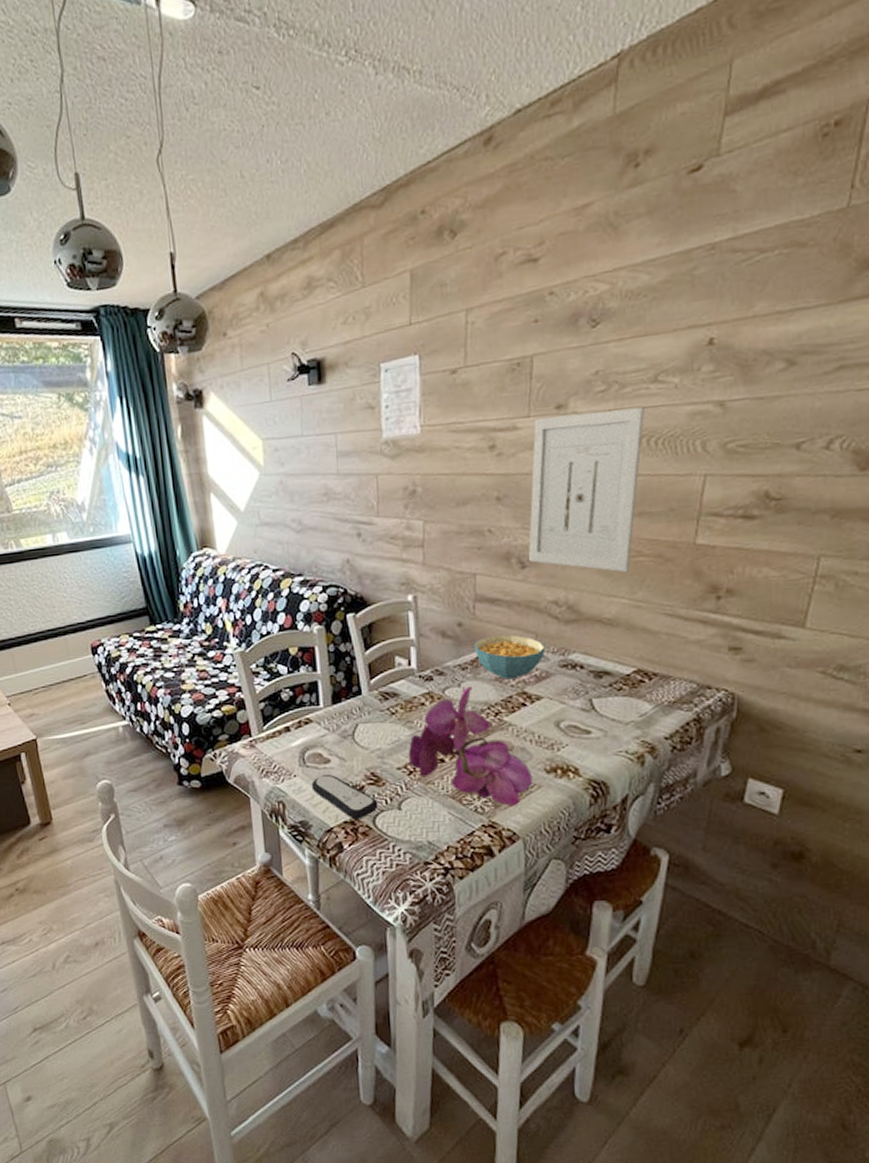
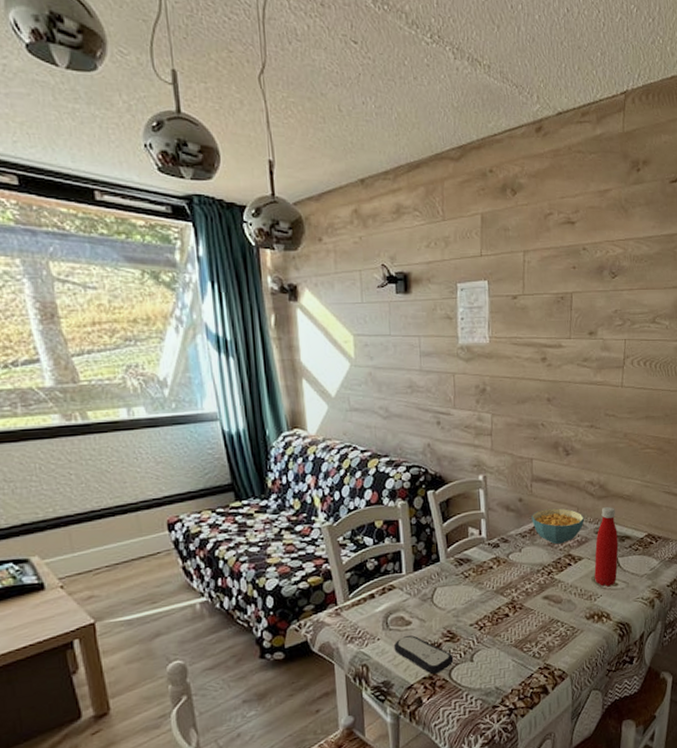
flower: present [408,687,533,806] -> none [479,551,577,650]
wall art: present [528,407,644,573] -> none [571,339,648,461]
bottle: none [558,633,593,735] -> present [594,507,619,587]

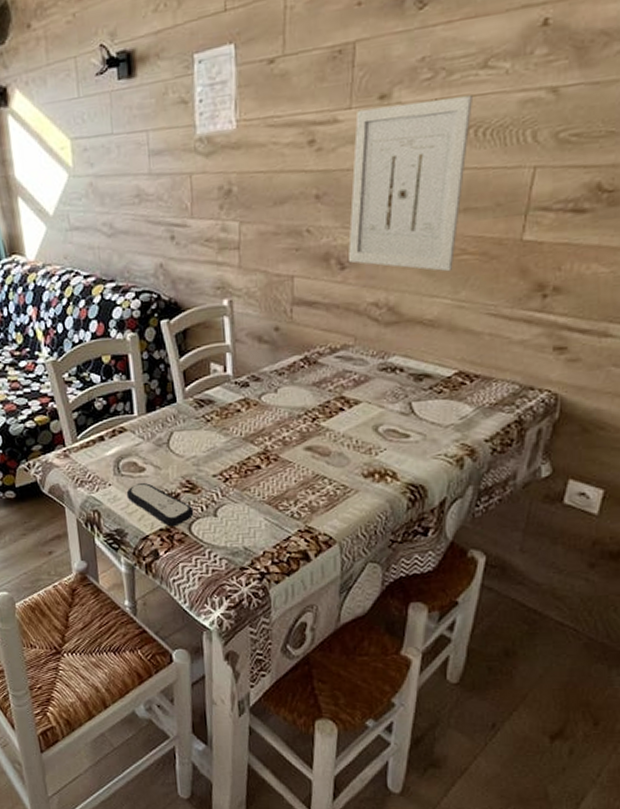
cereal bowl: present [532,508,585,545] -> none [291,338,365,384]
wall art: none [571,339,648,461] -> present [347,95,472,272]
bottle: present [594,507,619,587] -> none [376,336,413,439]

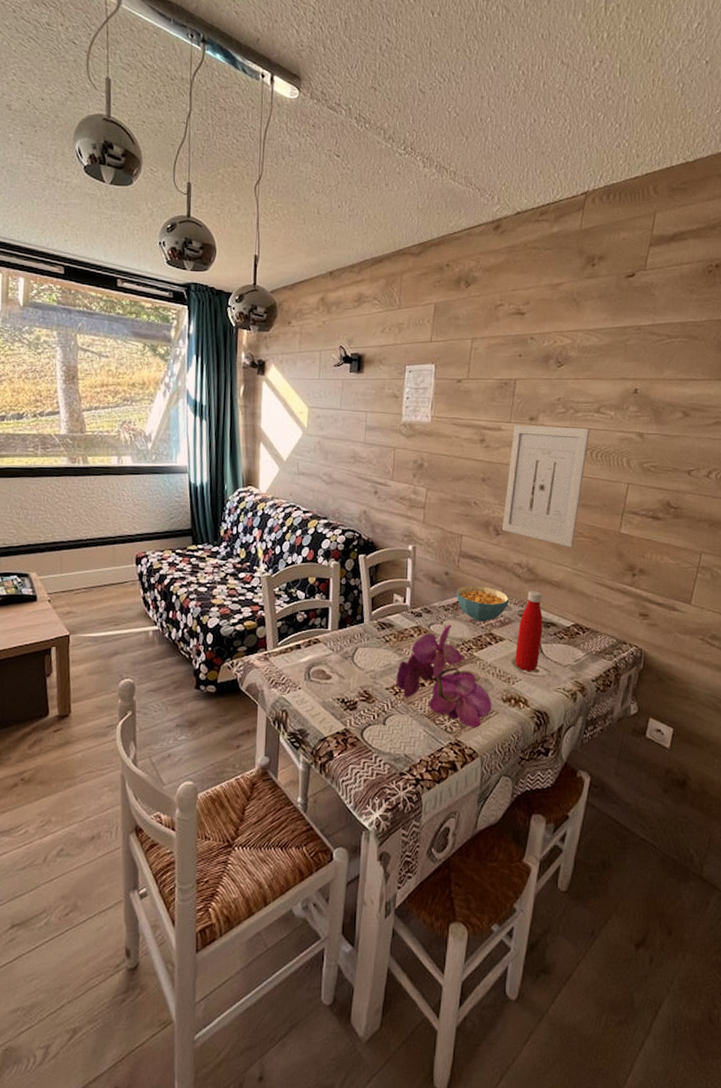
remote control: present [126,482,194,527] -> none [312,688,367,731]
flower: none [223,392,350,511] -> present [396,625,492,728]
cereal bowl: none [291,338,365,384] -> present [456,585,510,622]
bottle: none [376,336,413,439] -> present [515,591,543,672]

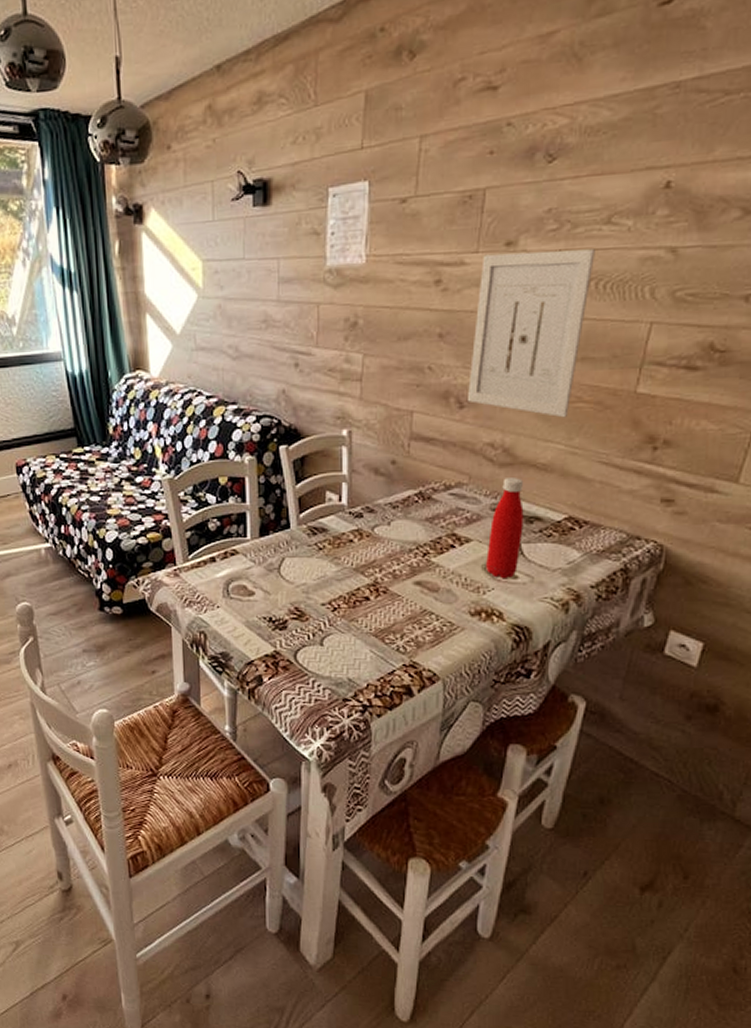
flower: present [396,625,492,728] -> none [333,526,456,647]
cereal bowl: present [456,585,510,622] -> none [407,475,479,520]

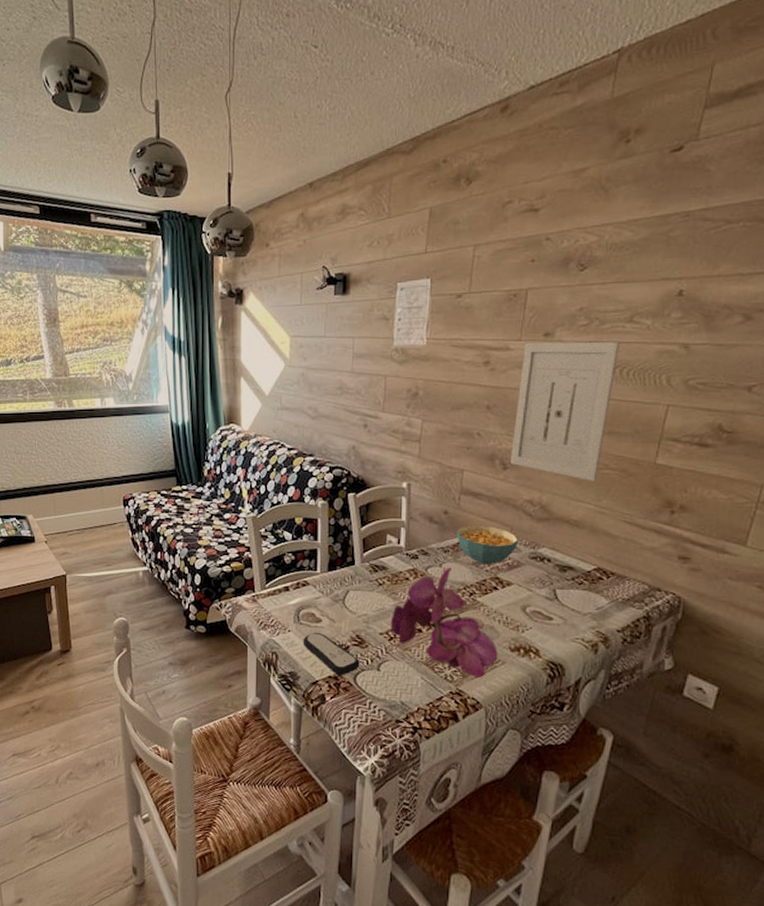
remote control: none [234,606,301,654] -> present [303,632,360,676]
flower: none [333,526,456,647] -> present [390,568,498,678]
cereal bowl: none [407,475,479,520] -> present [457,525,519,565]
bottle: present [486,478,524,579] -> none [525,531,559,620]

